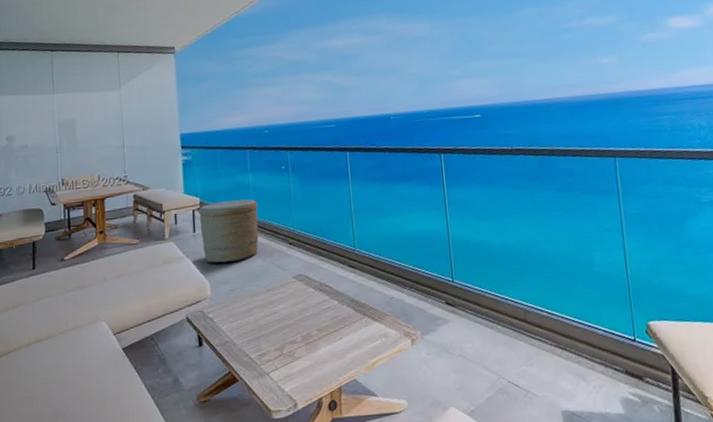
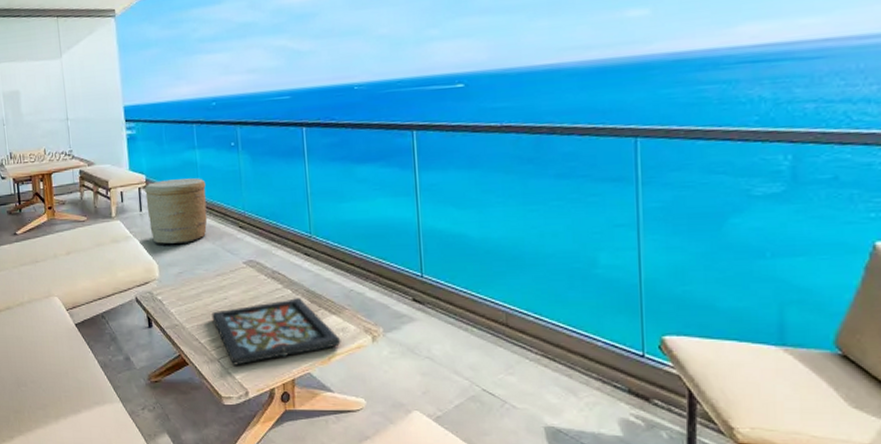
decorative tray: none [262,308,384,378] -> present [211,298,341,365]

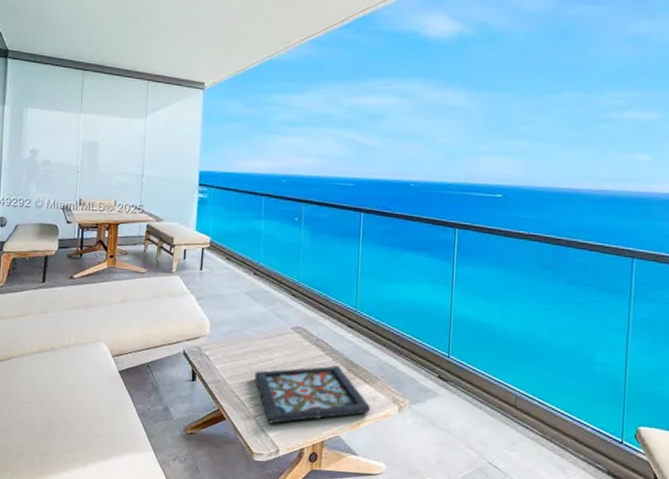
basket: present [145,178,208,244] -> none [207,244,267,305]

